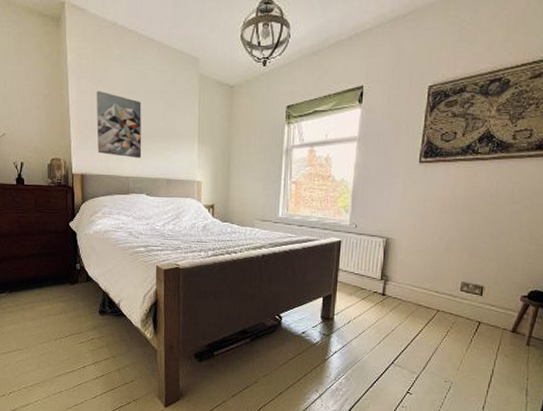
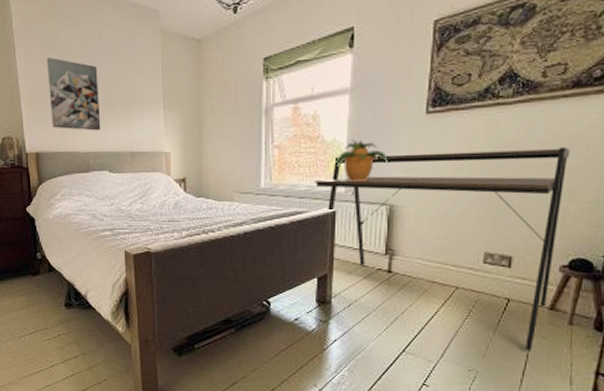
desk: none [324,194,533,367] -> present [314,147,571,351]
potted plant: none [343,180,387,216] -> present [336,139,388,181]

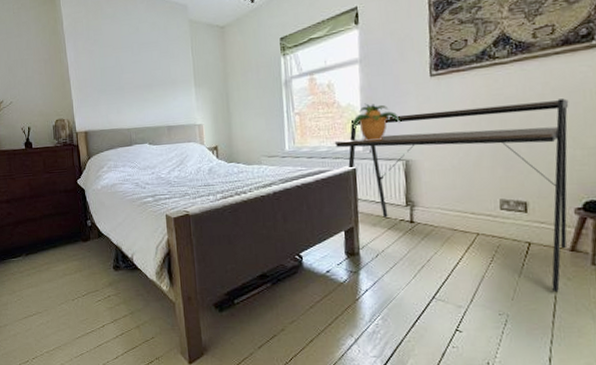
wall art: present [46,57,101,131] -> none [92,49,141,110]

